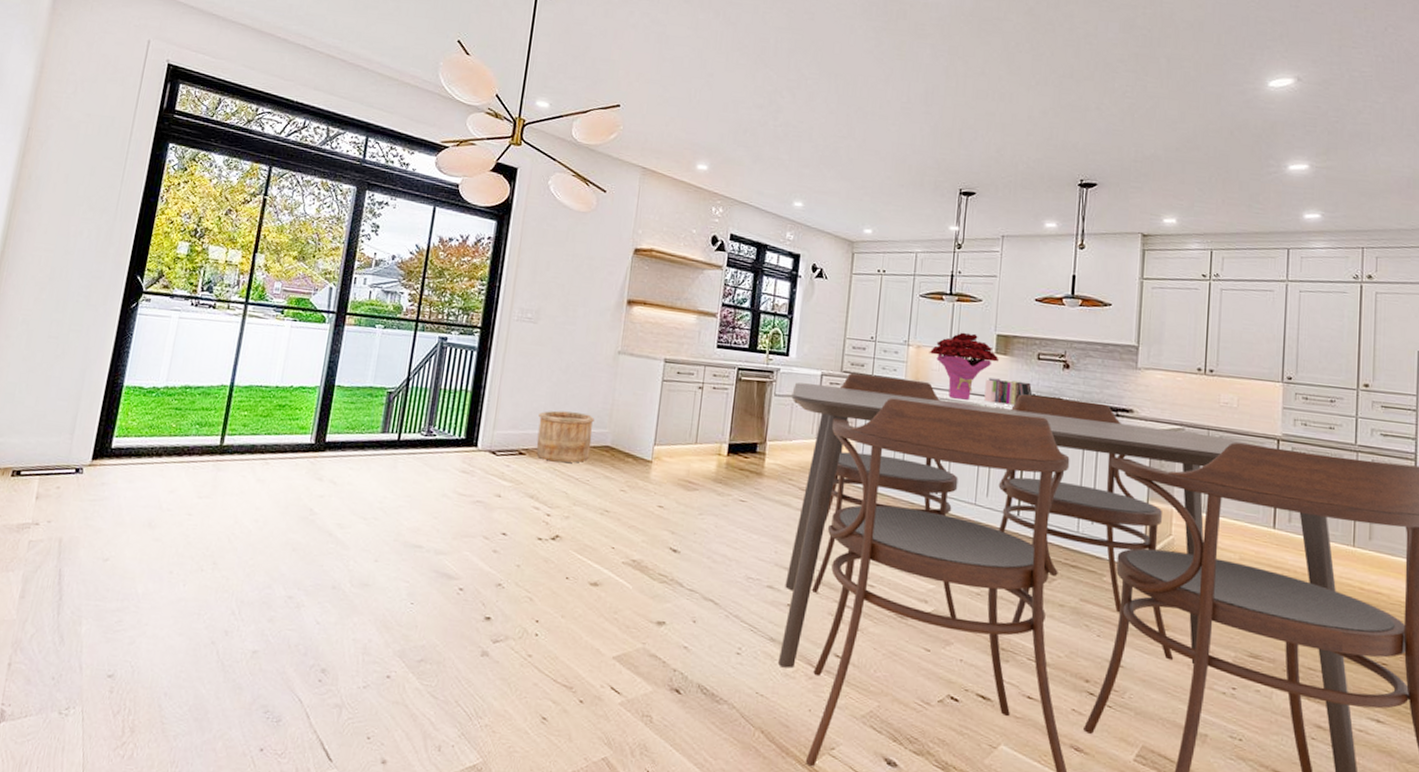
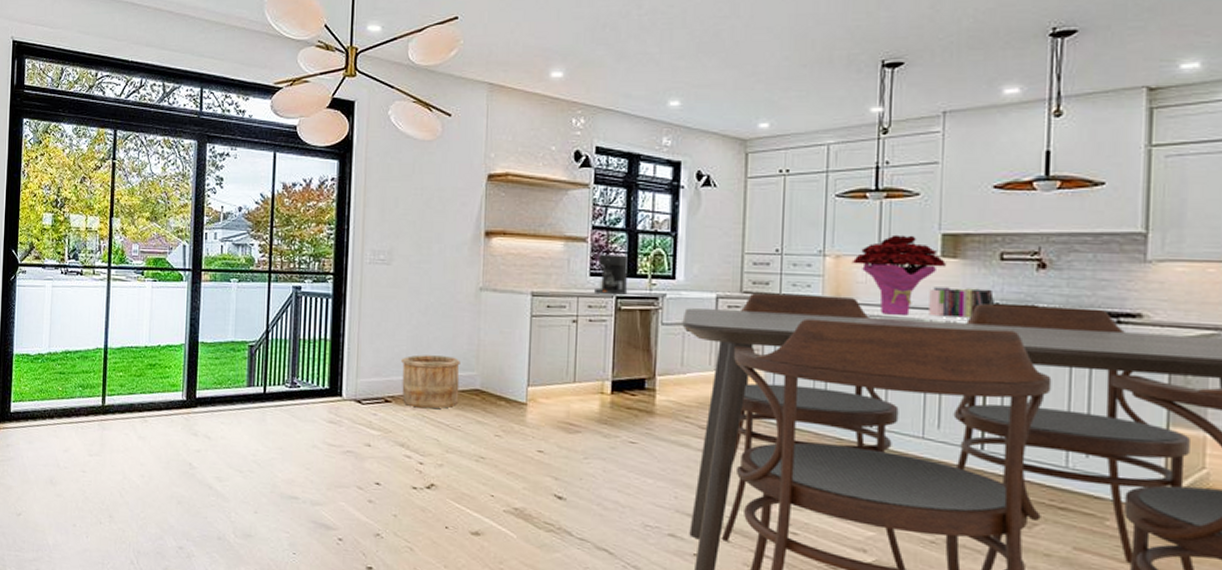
coffee maker: none [719,329,750,368] -> present [593,254,628,296]

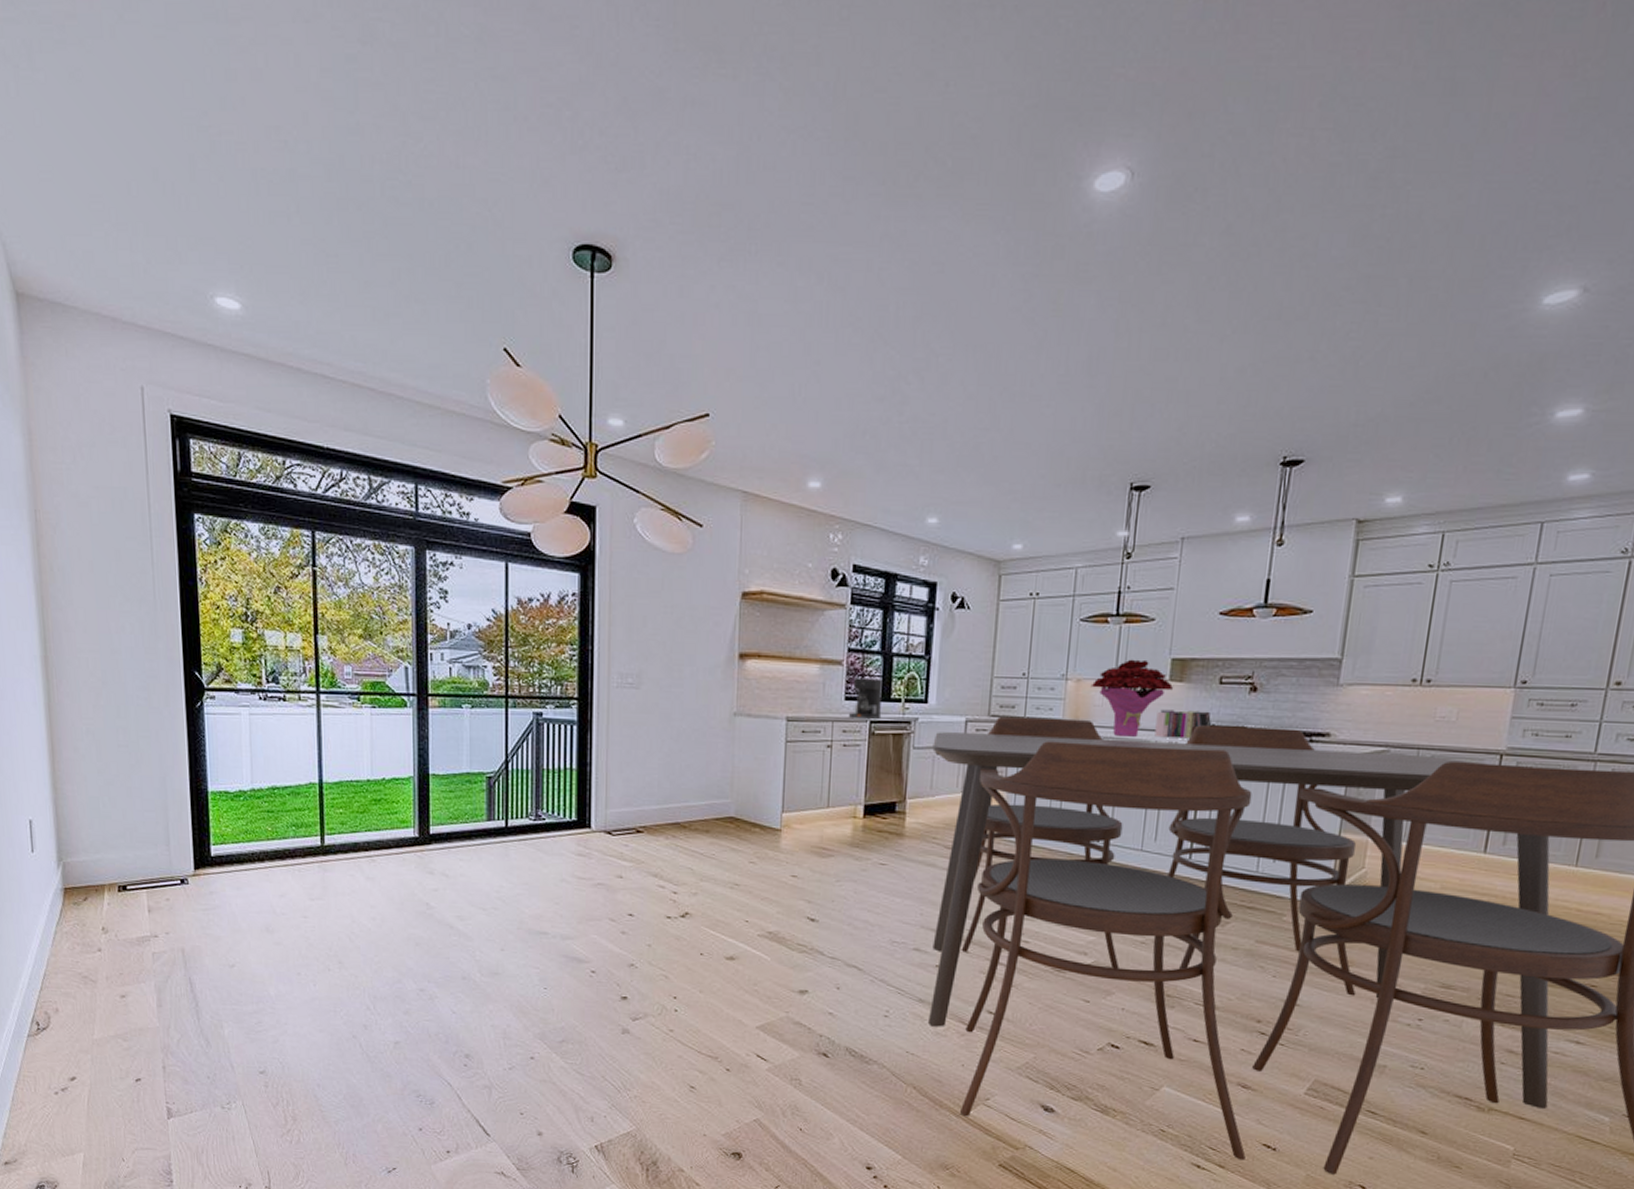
wooden bucket: present [401,355,460,409] -> none [653,783,714,838]

